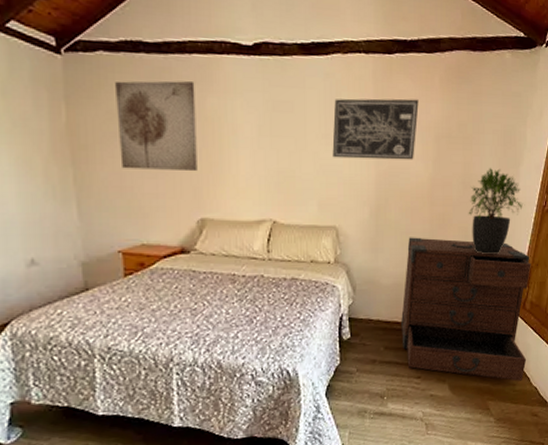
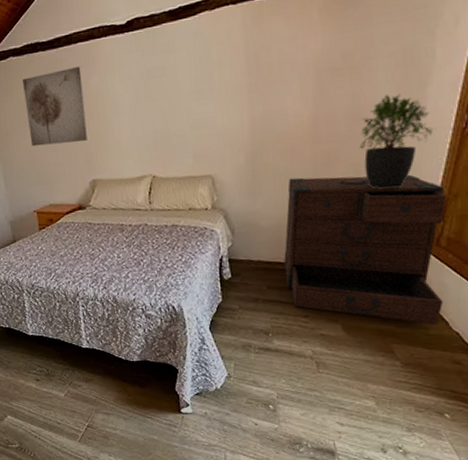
wall art: present [332,98,419,160] -> none [204,38,295,112]

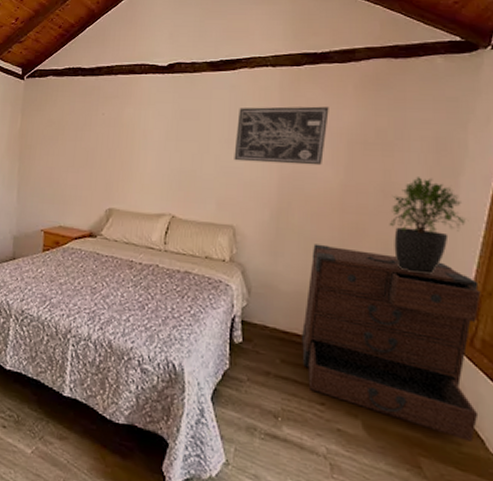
wall art: present [23,67,87,147] -> none [53,96,117,169]
wall art: none [204,38,295,112] -> present [234,106,329,166]

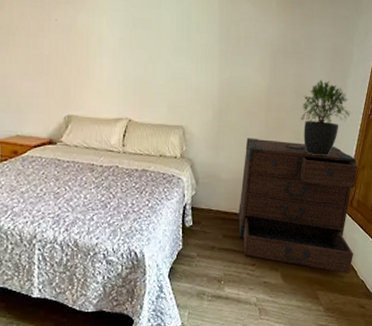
wall art: present [234,106,329,166] -> none [182,18,258,71]

